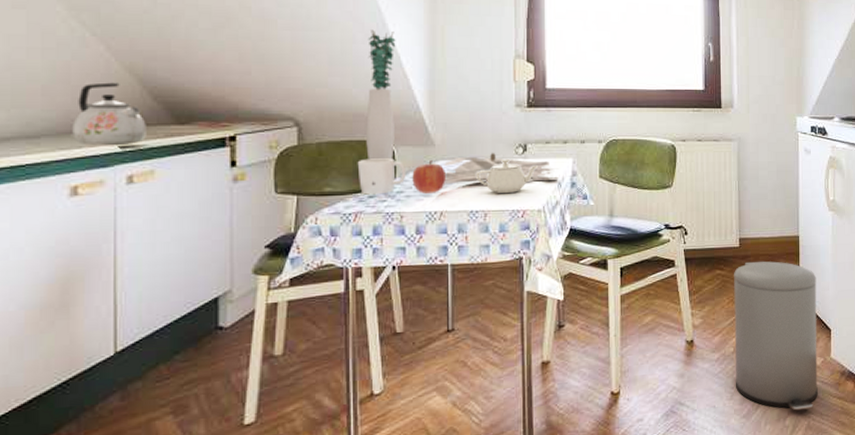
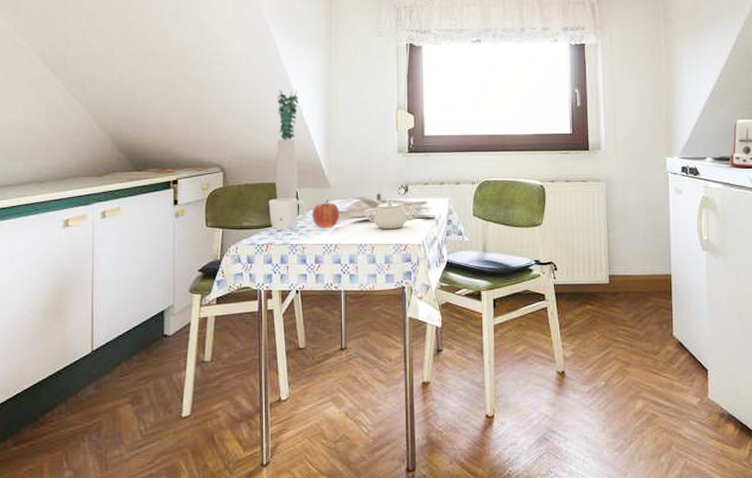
kettle: present [72,82,148,146] -> none [66,139,116,189]
pedal bin: present [734,261,818,411] -> none [604,298,695,449]

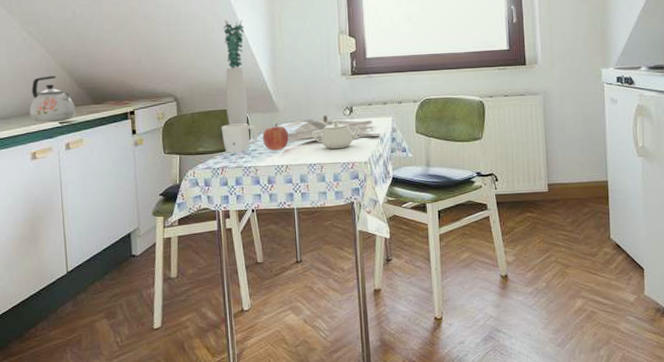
kettle: none [66,139,116,189] -> present [29,75,77,123]

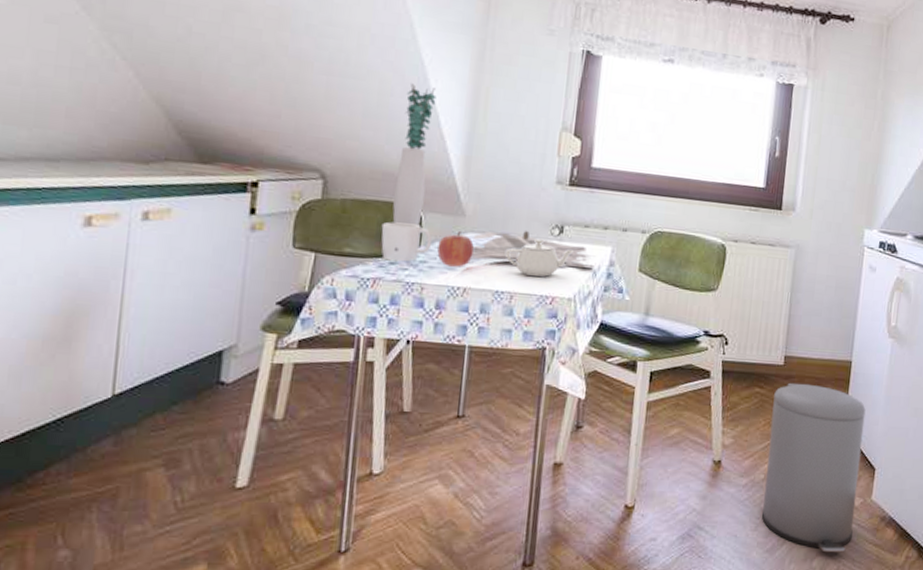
kettle: present [29,75,77,123] -> none [92,110,169,180]
pedal bin: none [544,204,632,343] -> present [761,382,866,553]

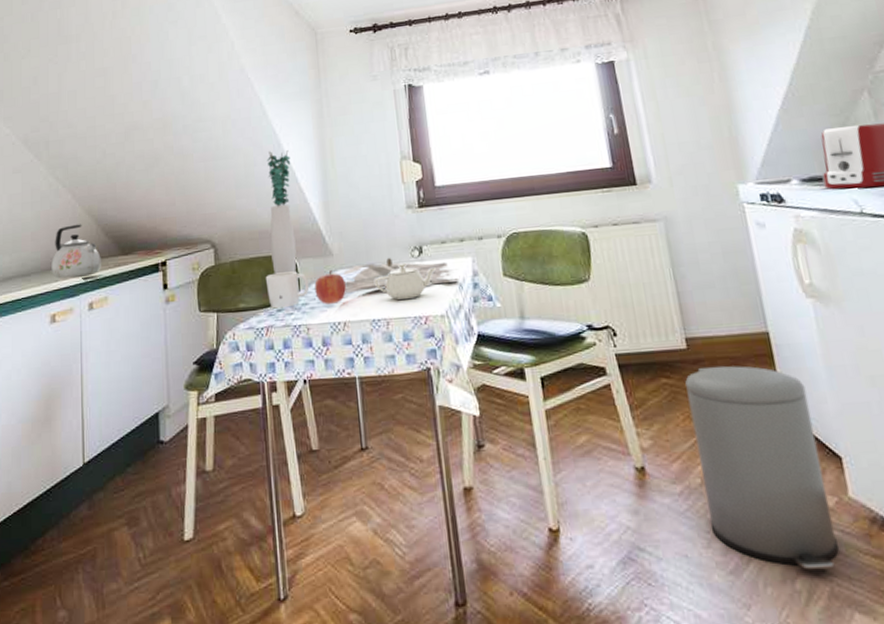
kettle: none [92,110,169,180] -> present [51,224,102,280]

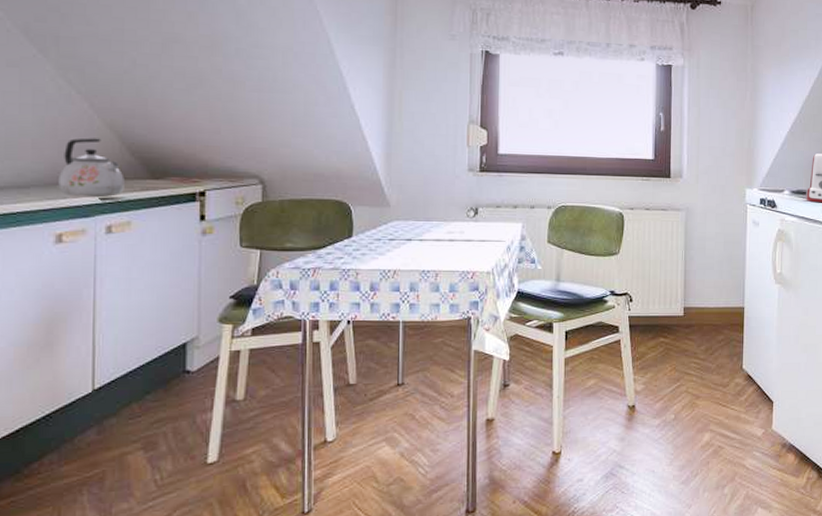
mug: present [265,271,310,309] -> none [317,217,363,252]
vase: present [266,150,297,274] -> none [325,93,356,219]
fruit: present [314,270,346,305] -> none [368,221,400,253]
newspaper: present [343,257,459,294] -> none [398,214,508,244]
teapot: present [374,262,437,300] -> none [428,221,489,255]
pedal bin: present [685,365,839,570] -> none [675,330,760,480]

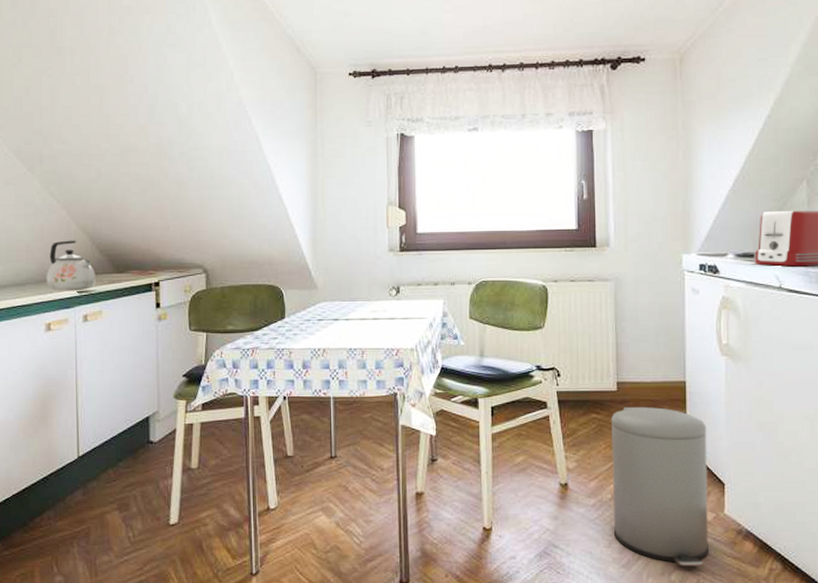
pedal bin: none [675,330,760,480] -> present [611,406,709,567]

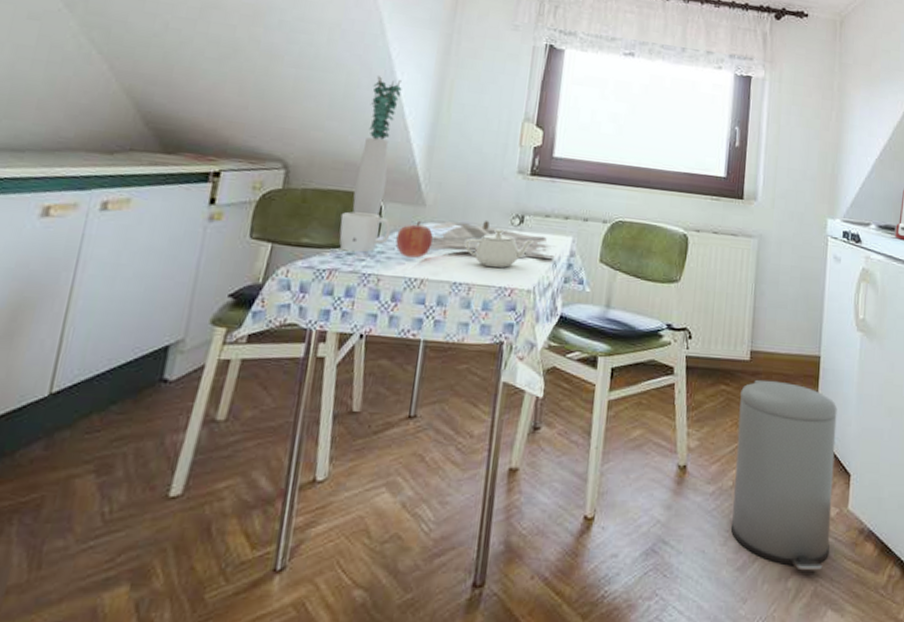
kettle: present [46,240,97,292] -> none [57,101,134,170]
mug: none [253,300,294,333] -> present [339,211,392,253]
vase: none [260,186,284,302] -> present [352,76,402,216]
fruit: none [299,302,327,333] -> present [395,221,433,259]
newspaper: none [326,294,430,324] -> present [429,219,555,259]
teapot: none [353,300,411,333] -> present [464,228,535,268]

